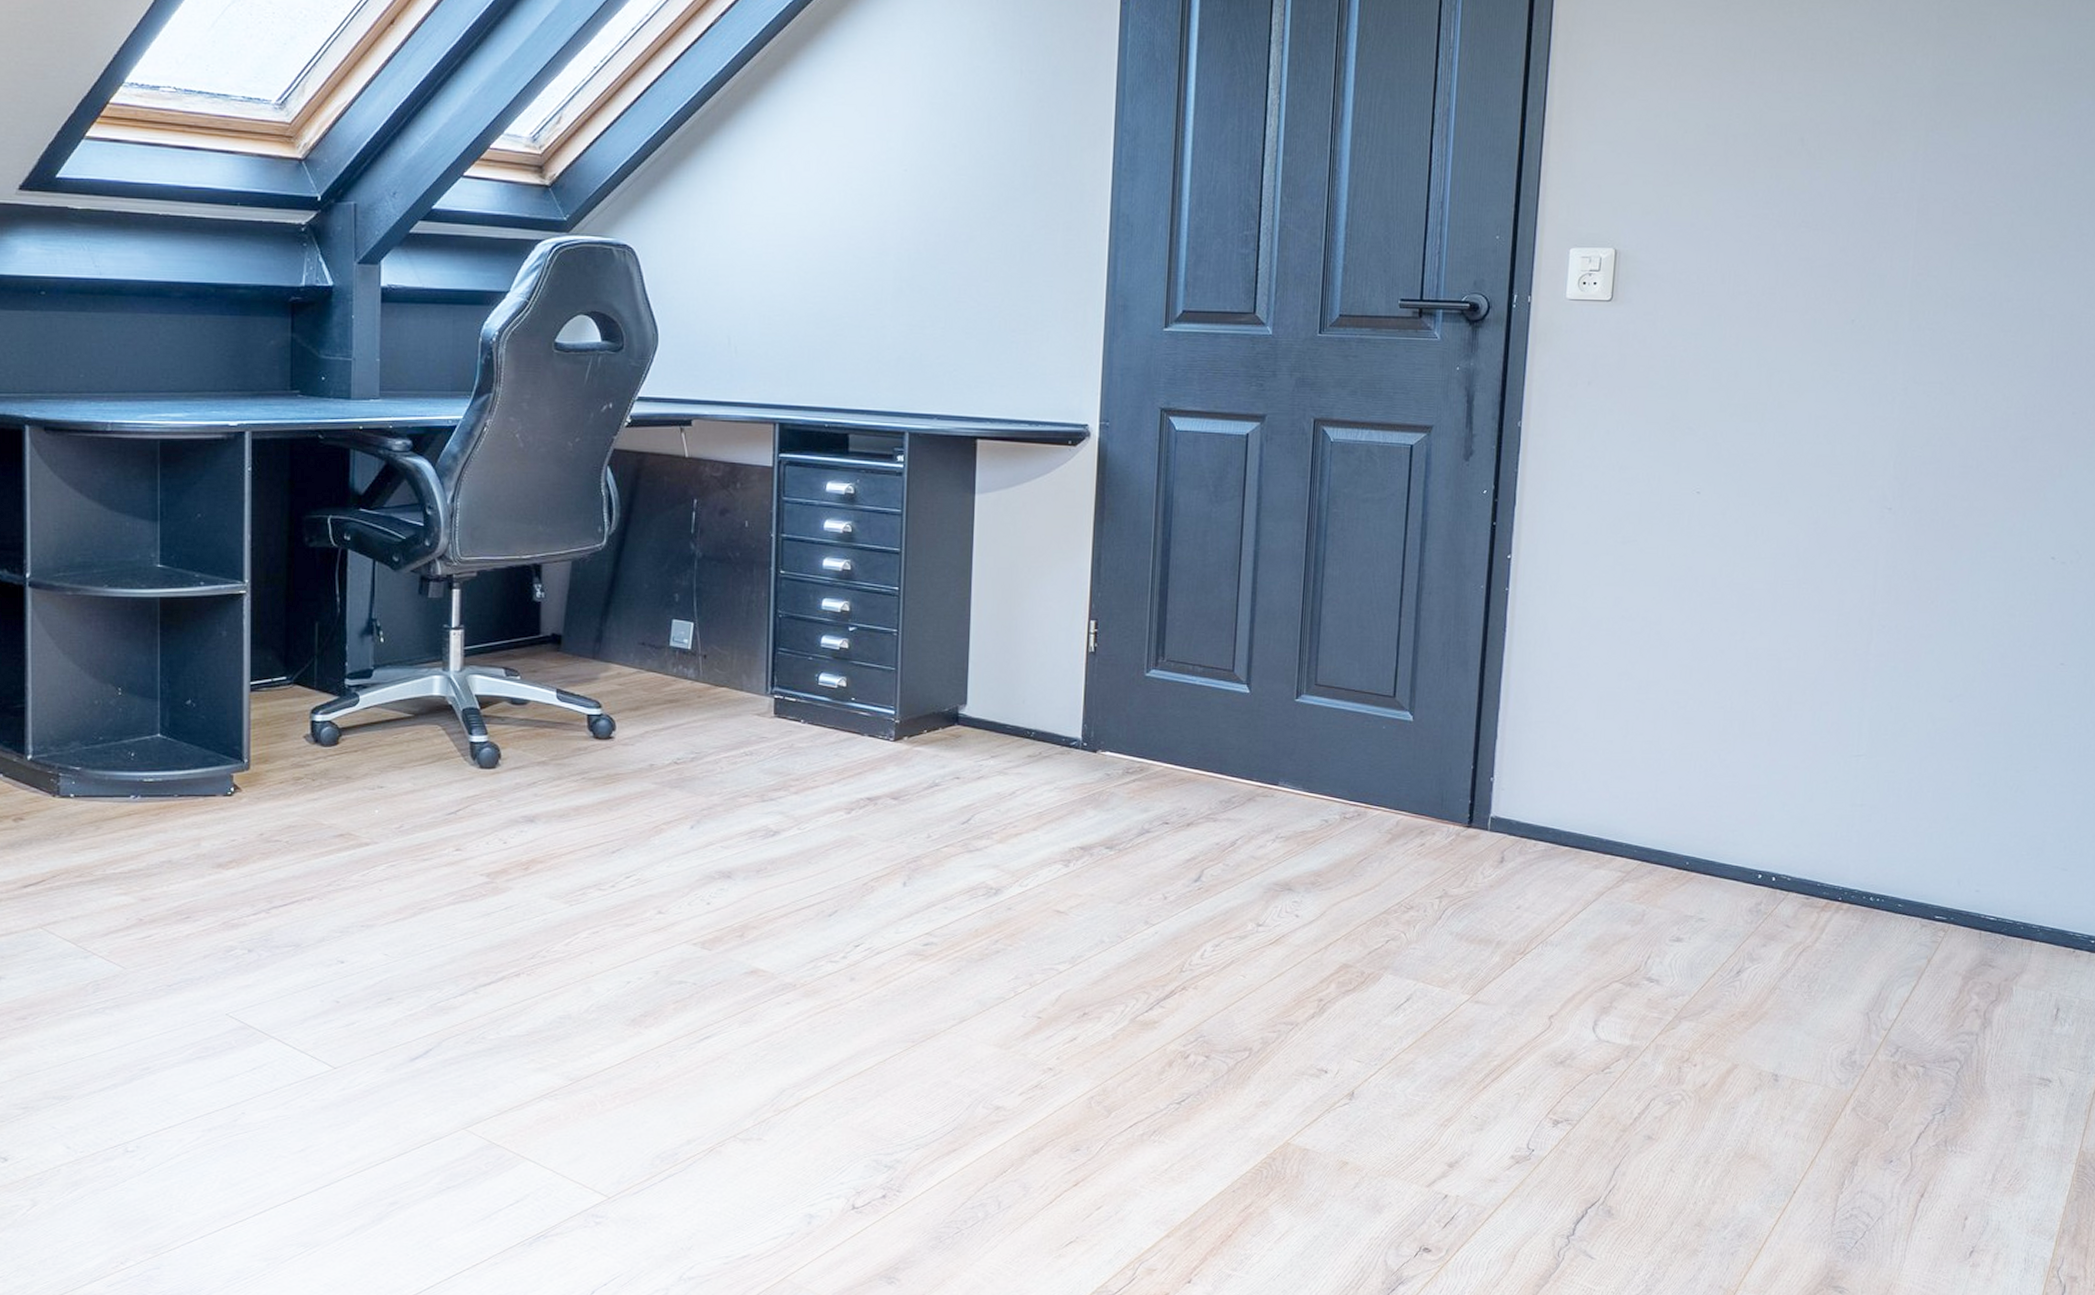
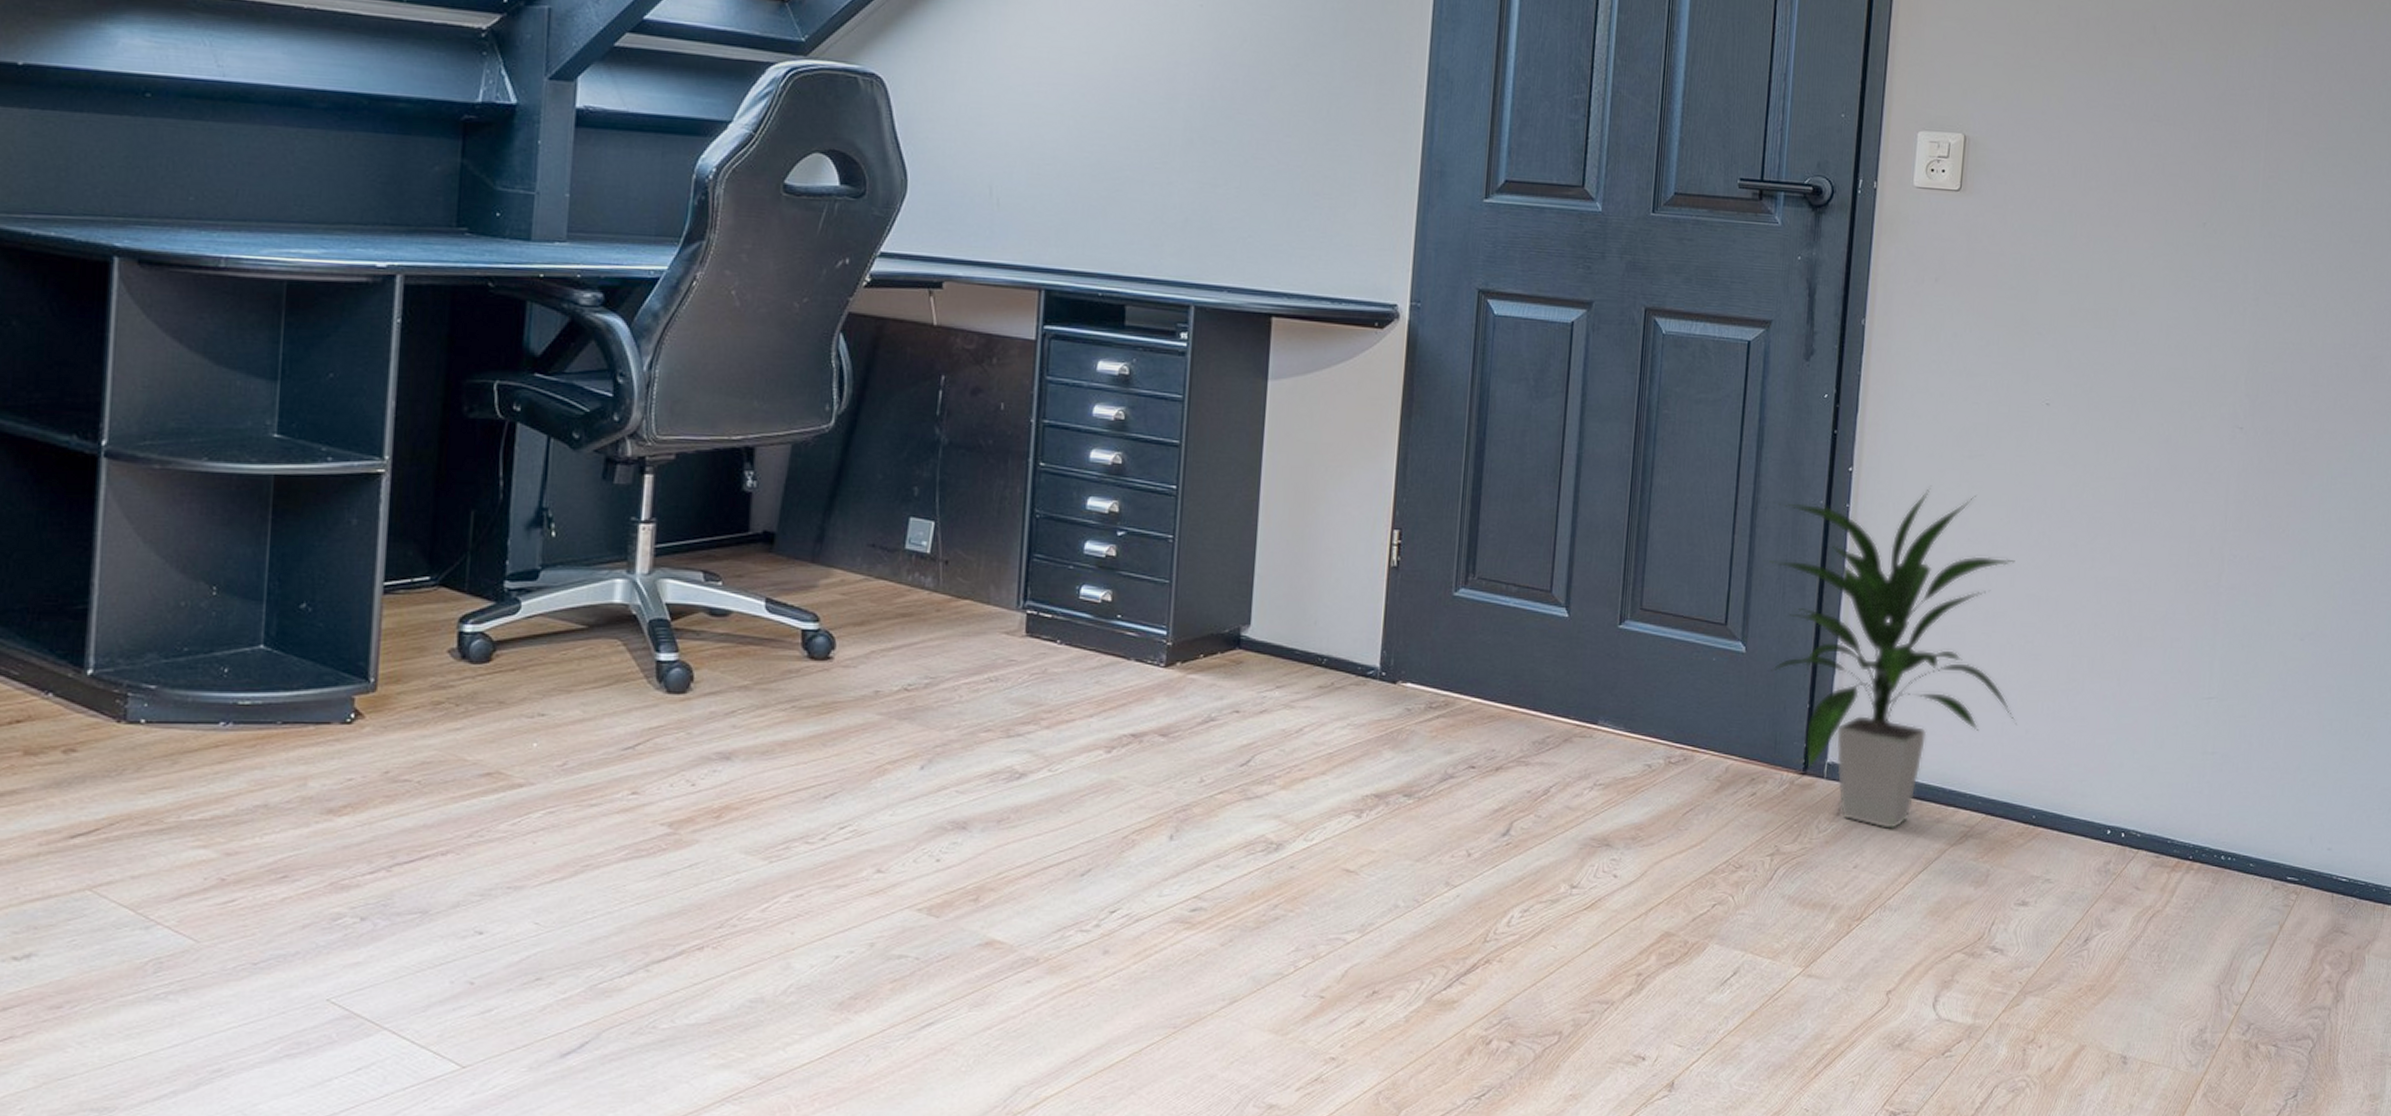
indoor plant: none [1429,569,1671,875] -> present [1764,485,2017,830]

